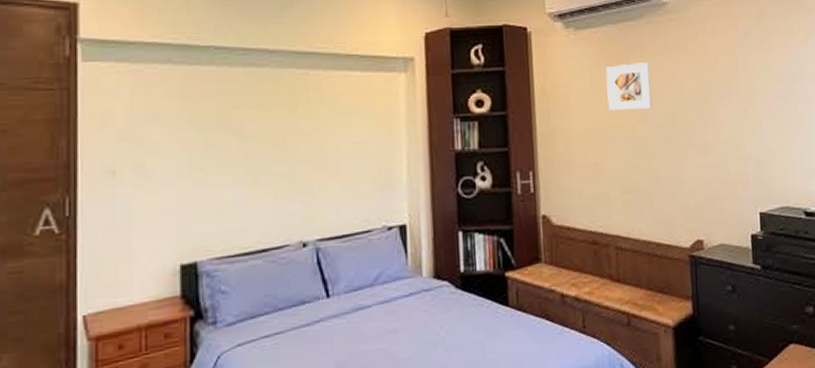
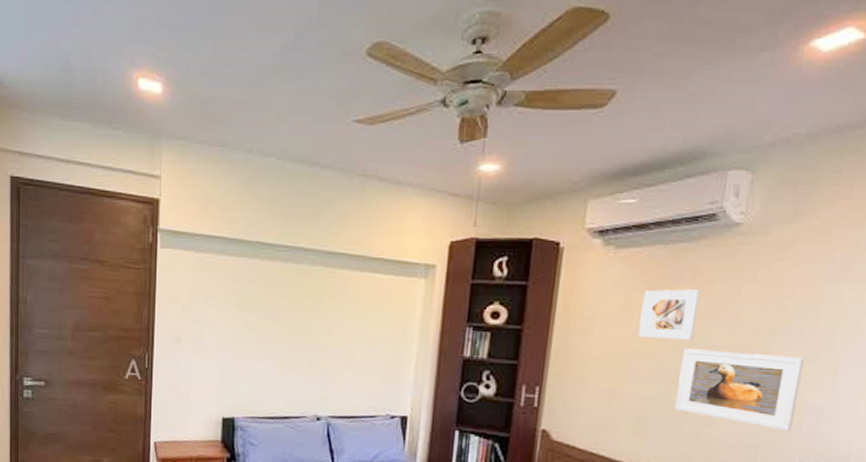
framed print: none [647,114,742,182] -> present [675,348,804,432]

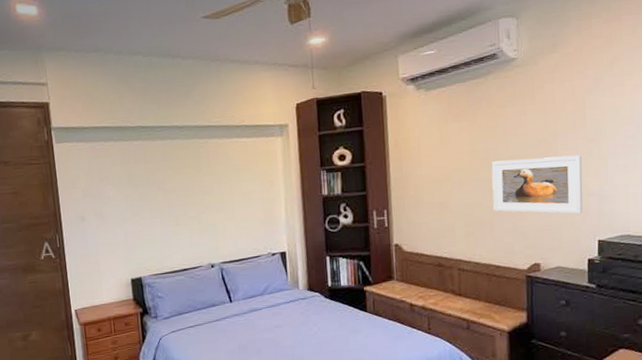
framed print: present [638,289,701,341] -> none [453,114,497,158]

